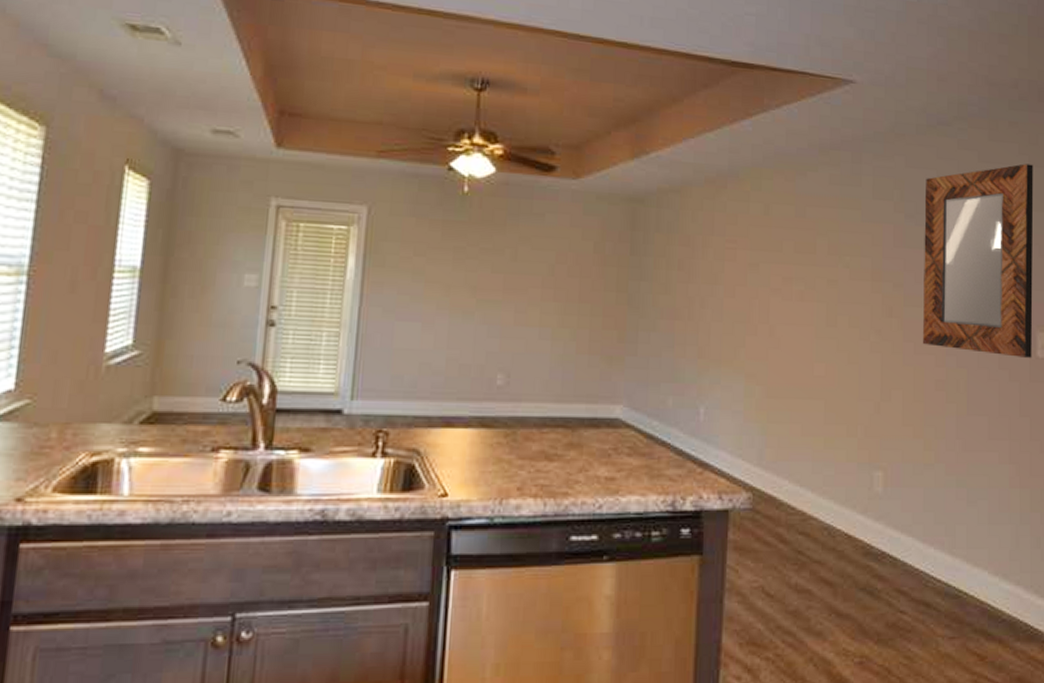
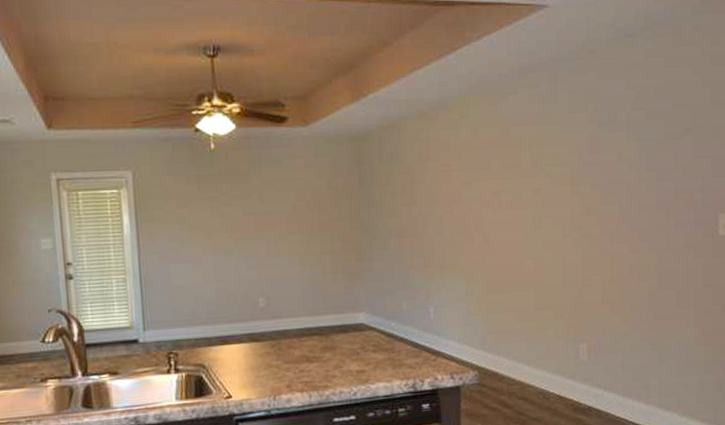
home mirror: present [923,163,1034,358] -> none [616,63,716,238]

